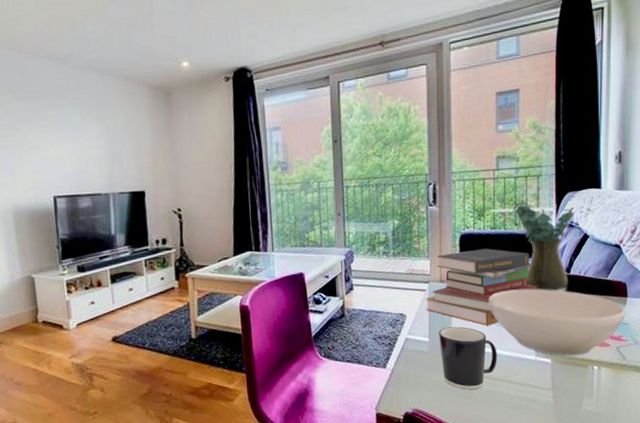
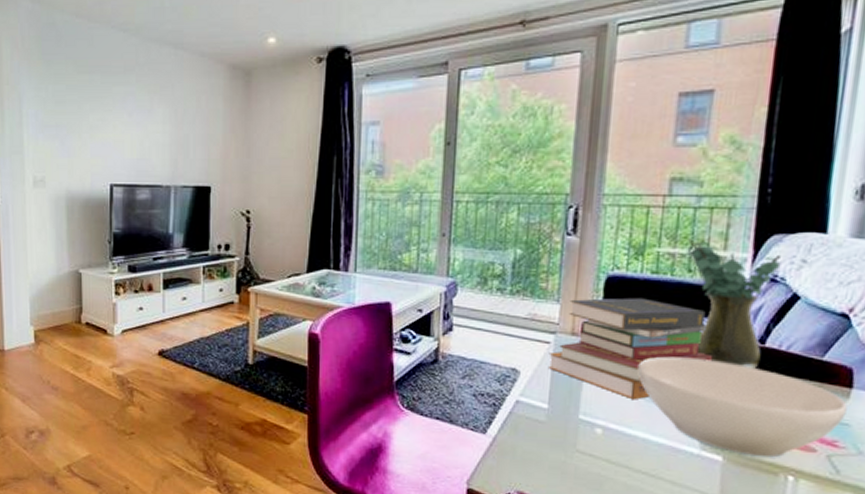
mug: present [438,326,497,390] -> none [561,394,644,479]

